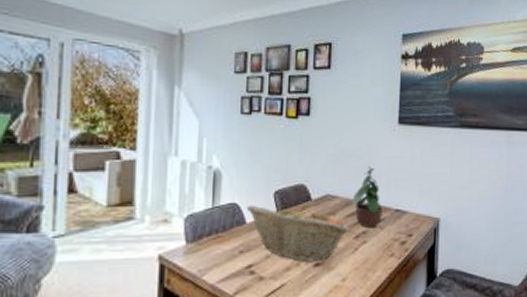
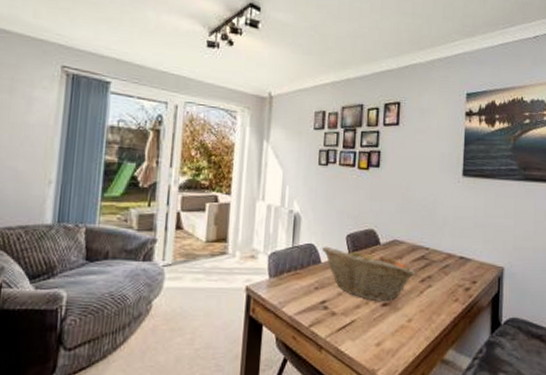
potted plant: present [351,165,384,229] -> none [417,214,449,274]

